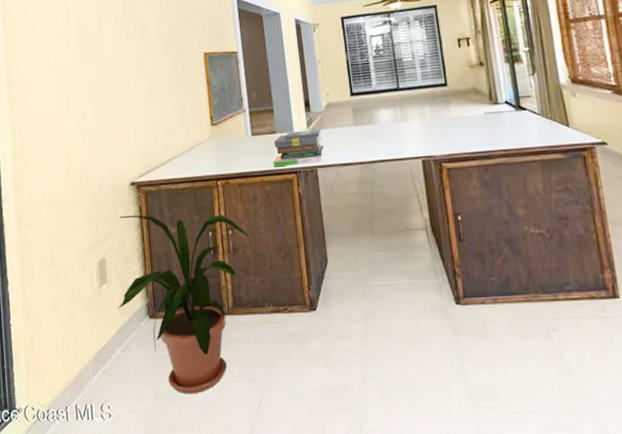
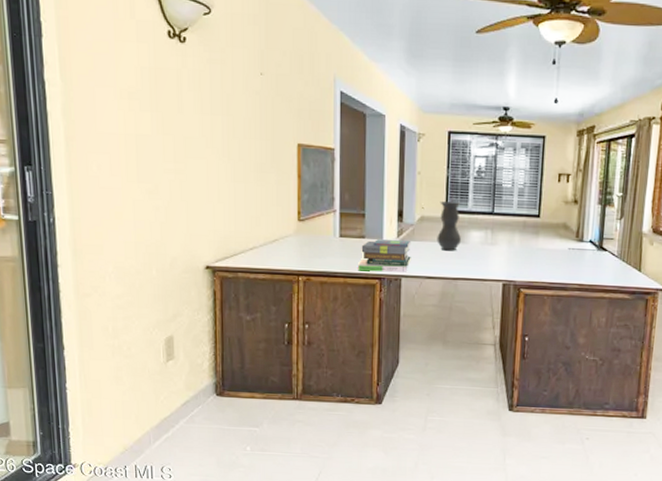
house plant: present [117,214,249,394] -> none [184,297,325,464]
vase: none [343,83,372,135] -> present [437,201,462,251]

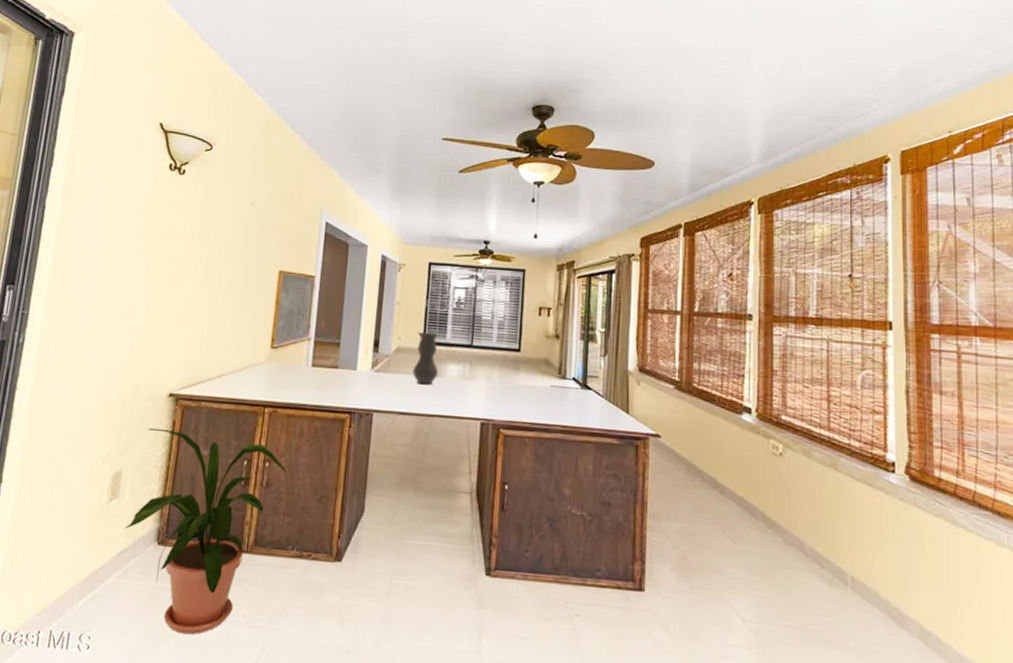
house plant: none [184,297,325,464] -> present [124,427,286,635]
books: present [358,239,412,273] -> none [328,370,386,407]

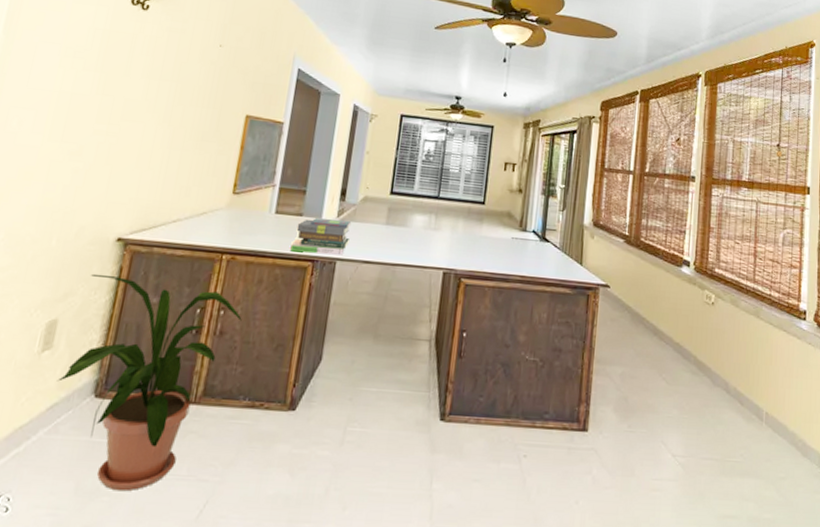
books: none [328,370,386,407] -> present [290,218,352,255]
vase: present [412,332,439,385] -> none [378,182,407,235]

